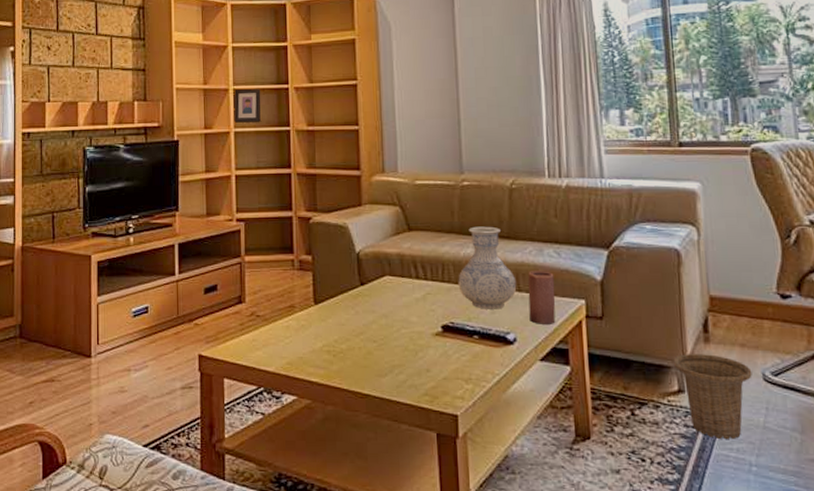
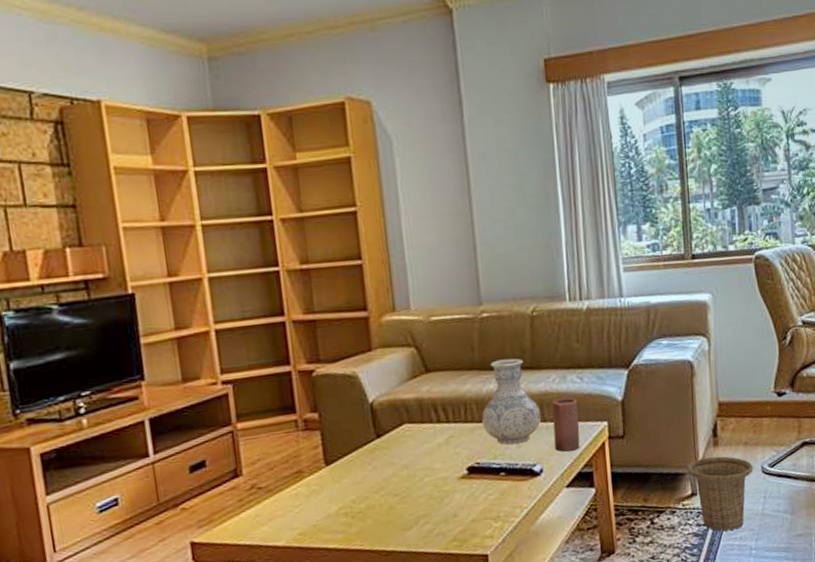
picture frame: present [234,89,261,123] -> none [203,223,241,266]

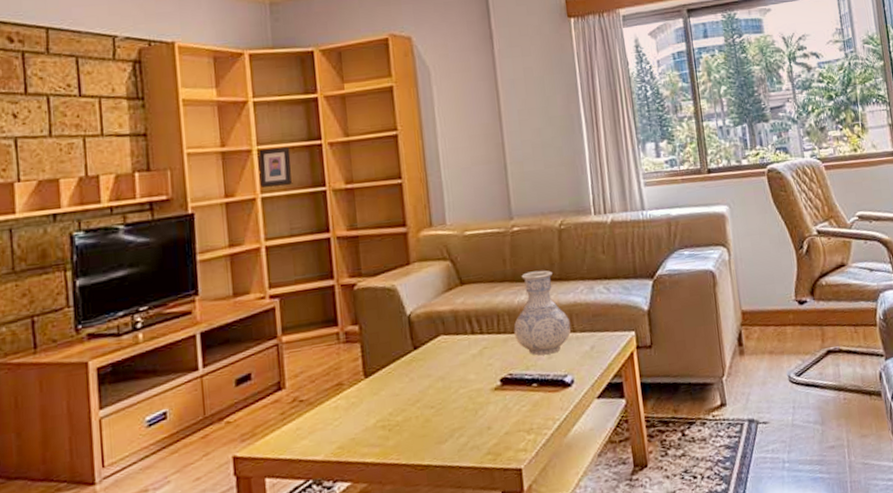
picture frame: none [203,223,241,266] -> present [259,147,292,187]
candle: present [552,397,580,452] -> none [581,308,609,362]
basket: present [687,456,753,532] -> none [714,365,781,444]

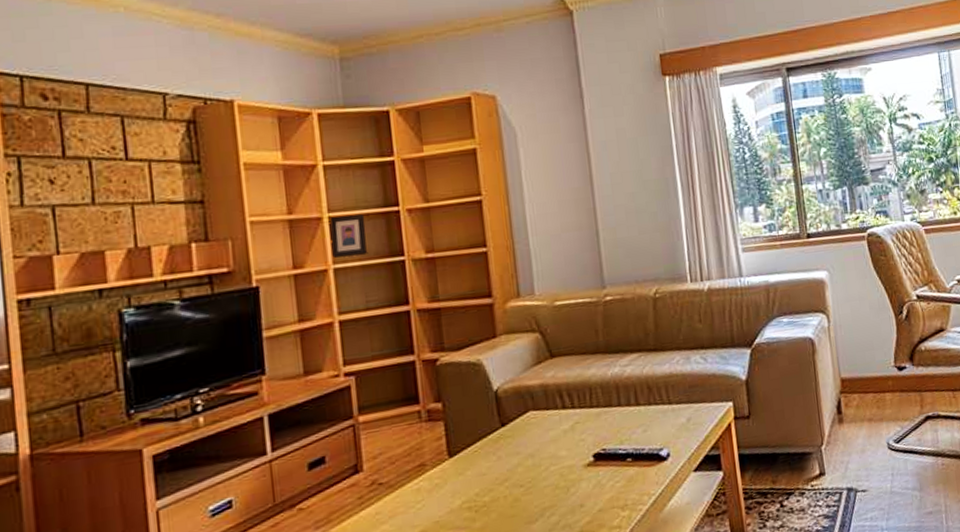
vase: present [513,270,572,356] -> none [607,340,667,430]

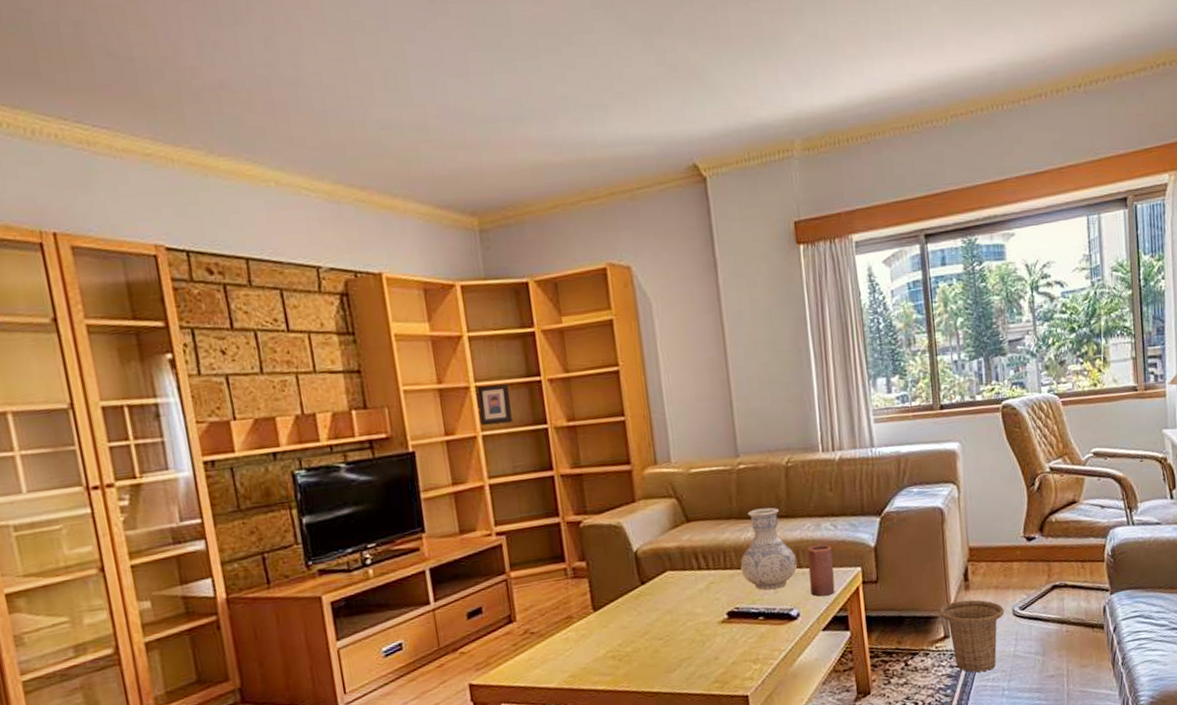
vase: none [607,340,667,430] -> present [740,507,798,591]
candle: none [677,378,706,435] -> present [807,544,835,597]
basket: none [813,433,879,512] -> present [939,599,1004,673]

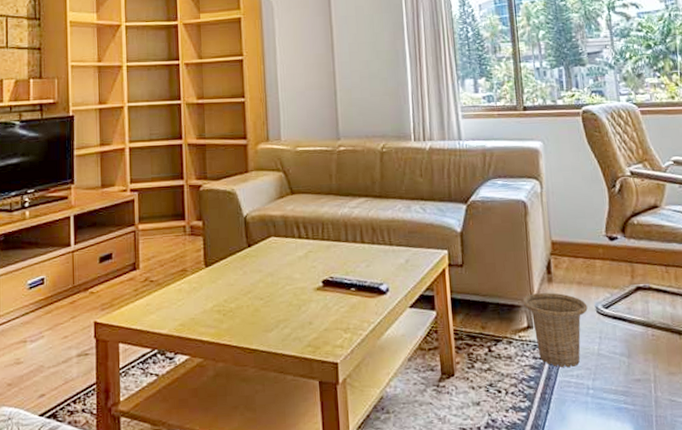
picture frame: present [477,384,512,425] -> none [127,65,153,98]
vase: present [740,507,798,591] -> none [336,187,389,264]
candle: present [807,544,835,597] -> none [398,225,423,274]

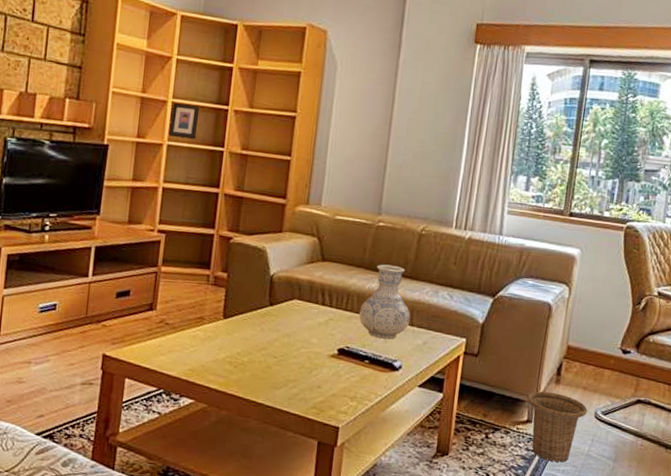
picture frame: none [127,65,153,98] -> present [168,103,200,139]
vase: none [336,187,389,264] -> present [359,264,411,340]

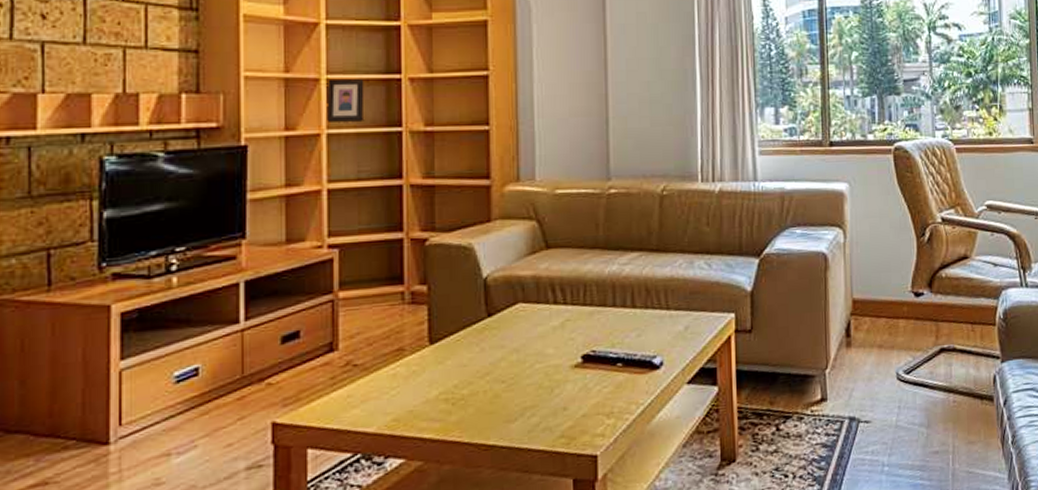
vase: present [359,264,411,340] -> none [601,238,665,333]
basket: present [527,391,588,463] -> none [817,358,888,444]

